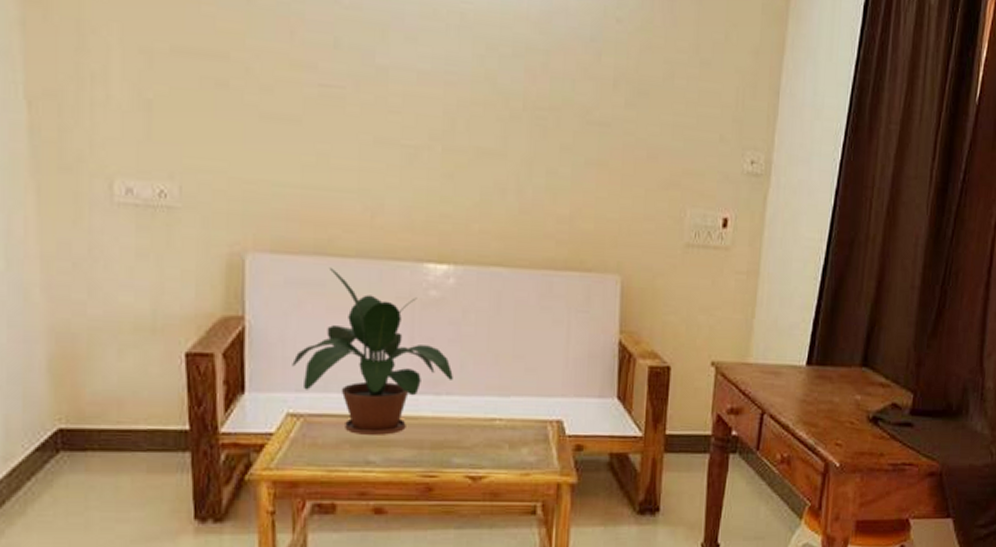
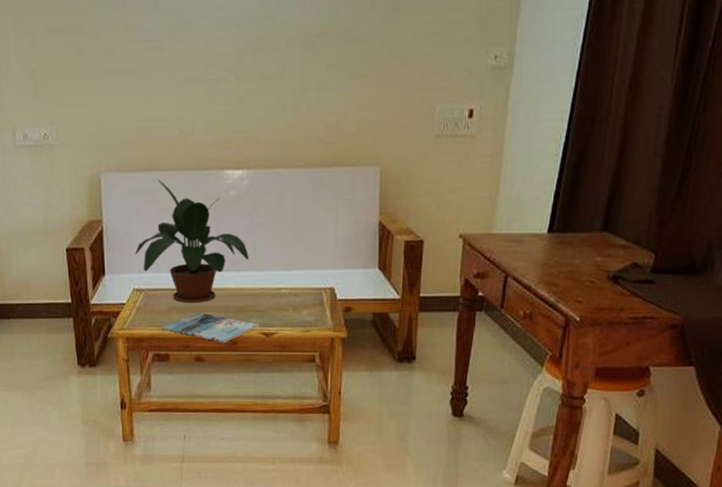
magazine: none [326,448,464,490] -> present [161,312,259,344]

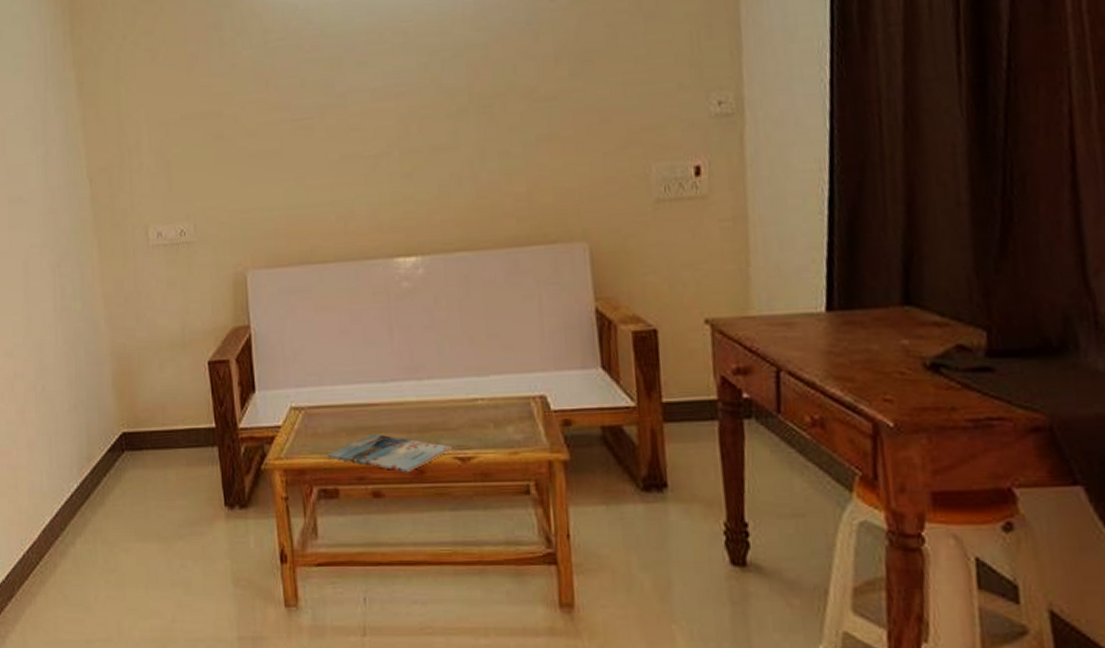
potted plant: present [135,179,249,304] -> none [291,274,432,424]

